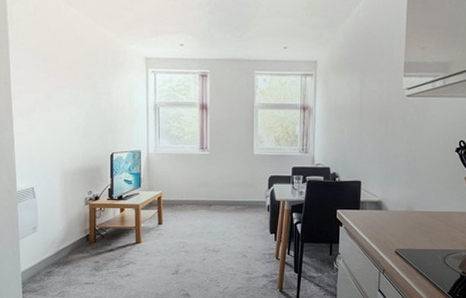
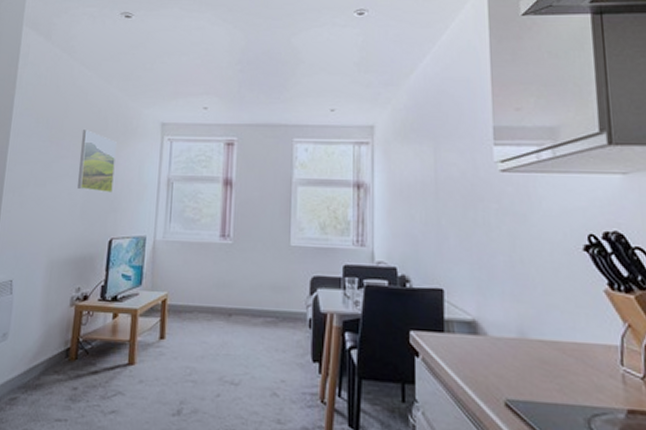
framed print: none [76,63,109,116] -> present [78,130,117,193]

